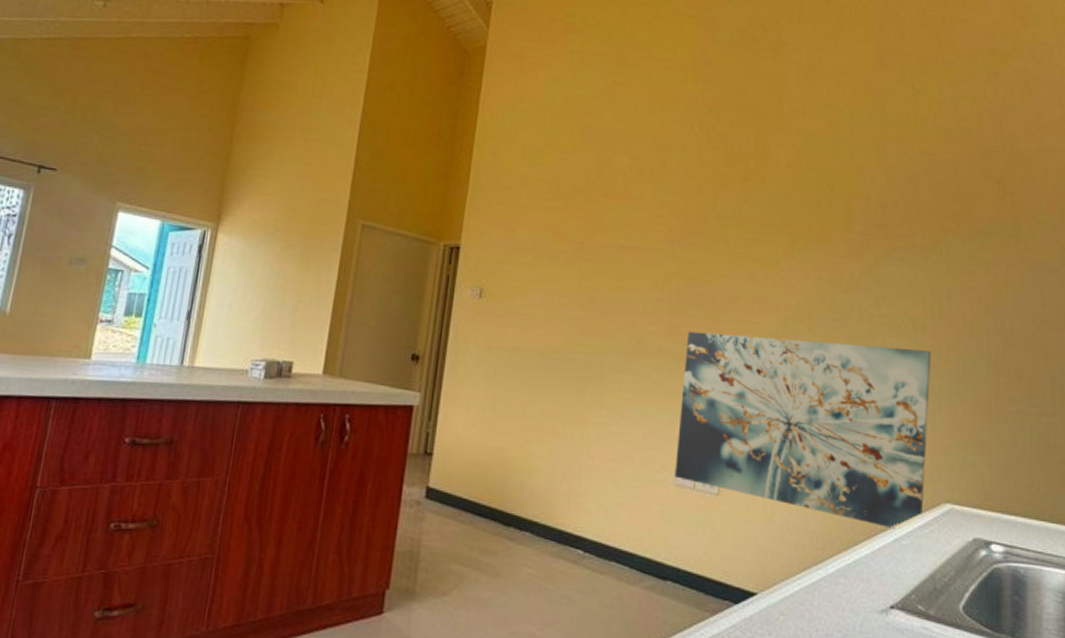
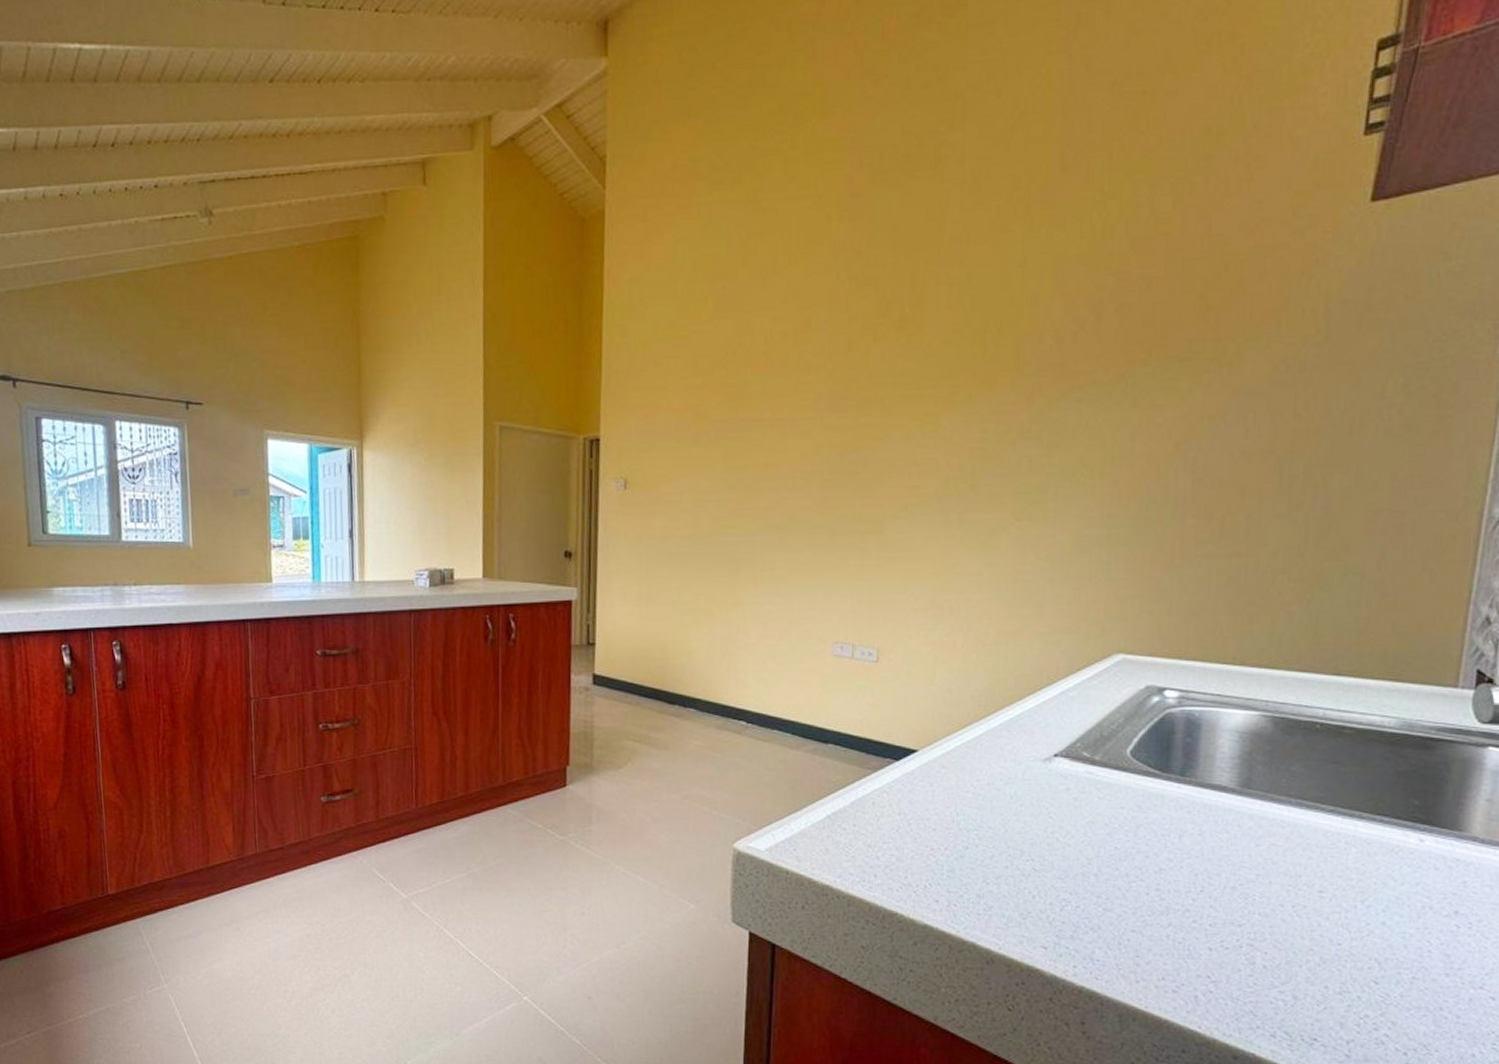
wall art: present [675,331,931,529] -> none [833,498,1109,682]

